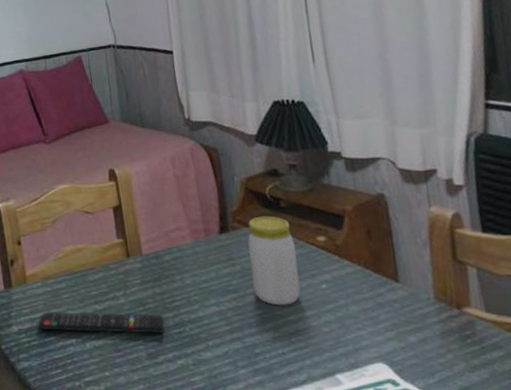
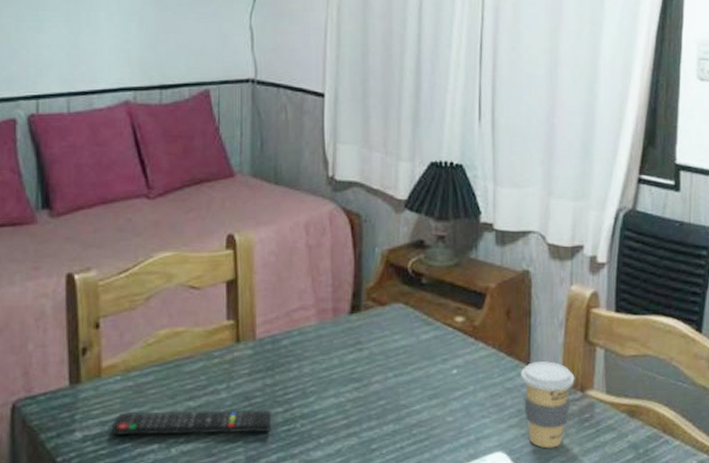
jar: present [248,216,301,306] -> none [378,293,431,395]
coffee cup: none [390,279,449,363] -> present [521,361,575,449]

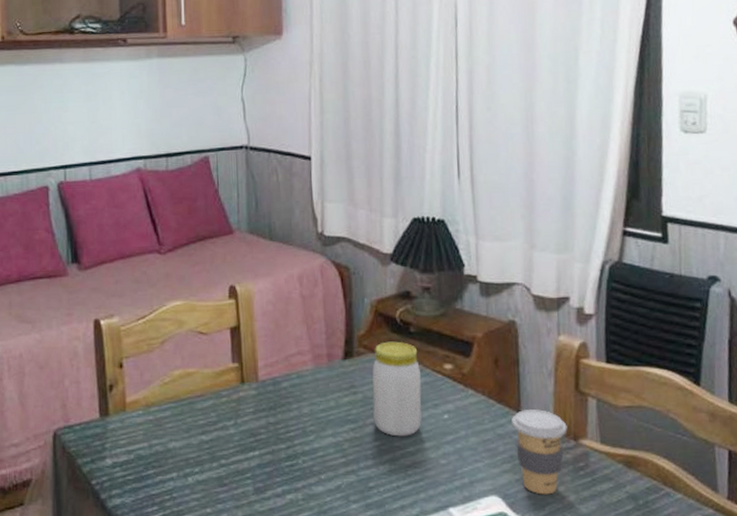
remote control: present [111,409,272,436] -> none [136,442,276,467]
jar: none [378,293,431,395] -> present [372,341,422,437]

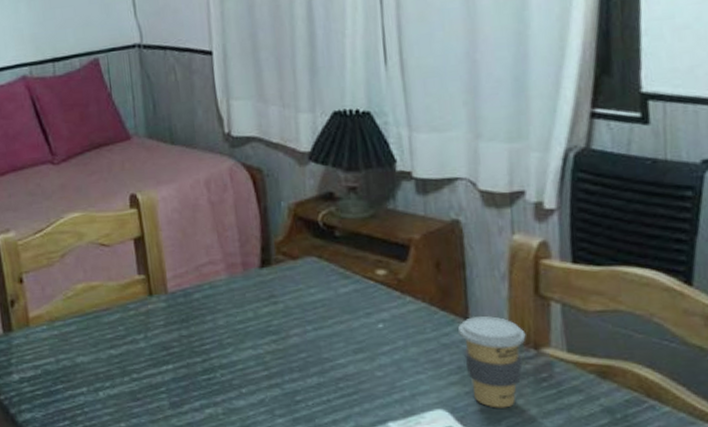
jar: present [372,341,422,437] -> none [293,246,353,348]

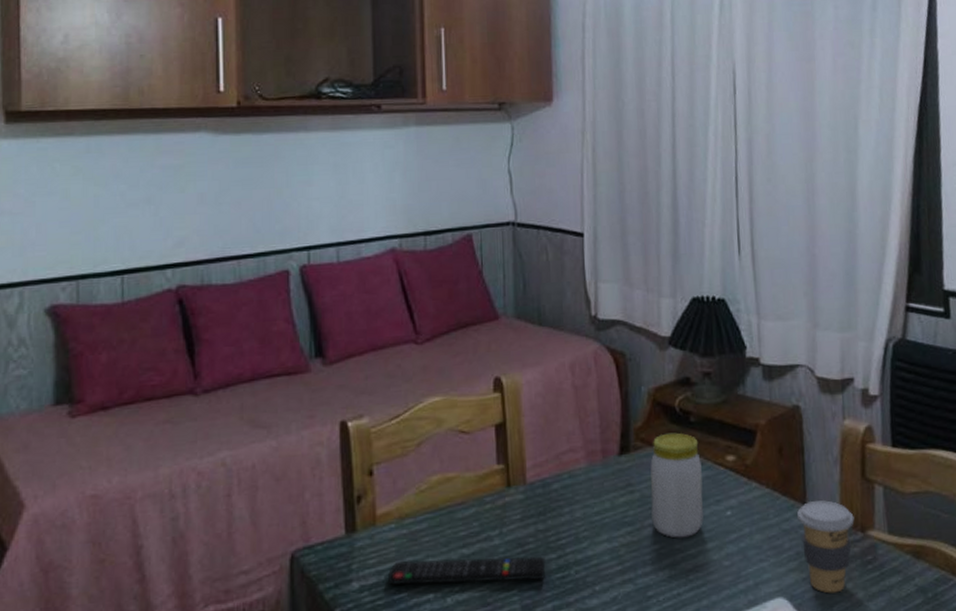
remote control: none [43,357,192,381] -> present [387,556,546,585]
jar: none [293,246,353,348] -> present [650,432,704,538]

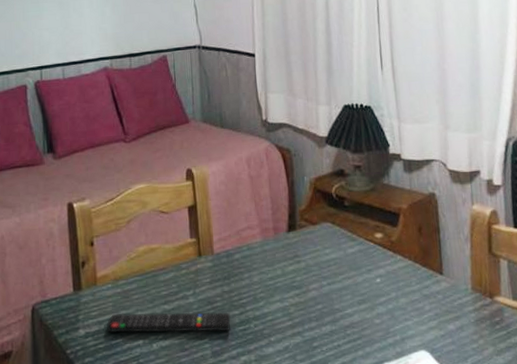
jar: present [650,432,704,538] -> none [313,214,358,300]
coffee cup: present [797,500,855,594] -> none [435,271,484,348]

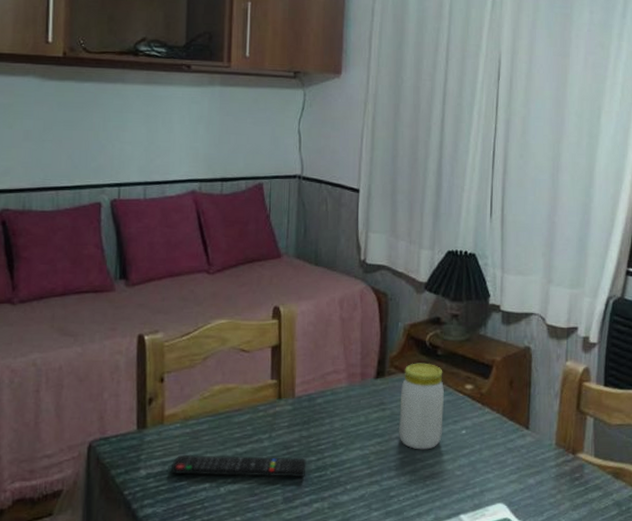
jar: none [313,214,358,300] -> present [398,363,444,450]

